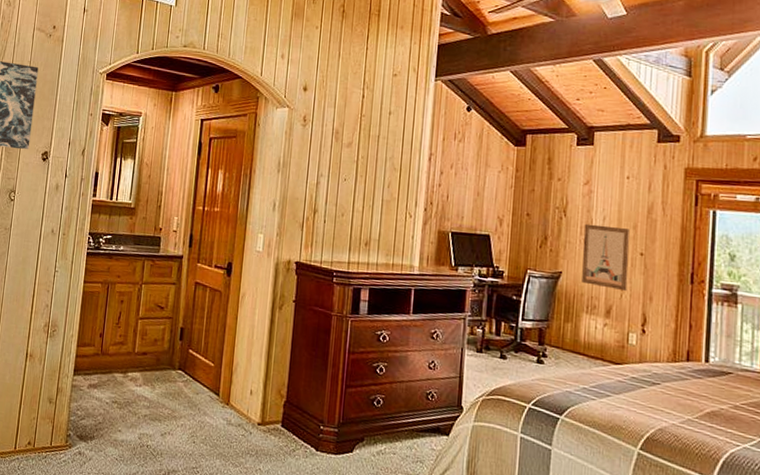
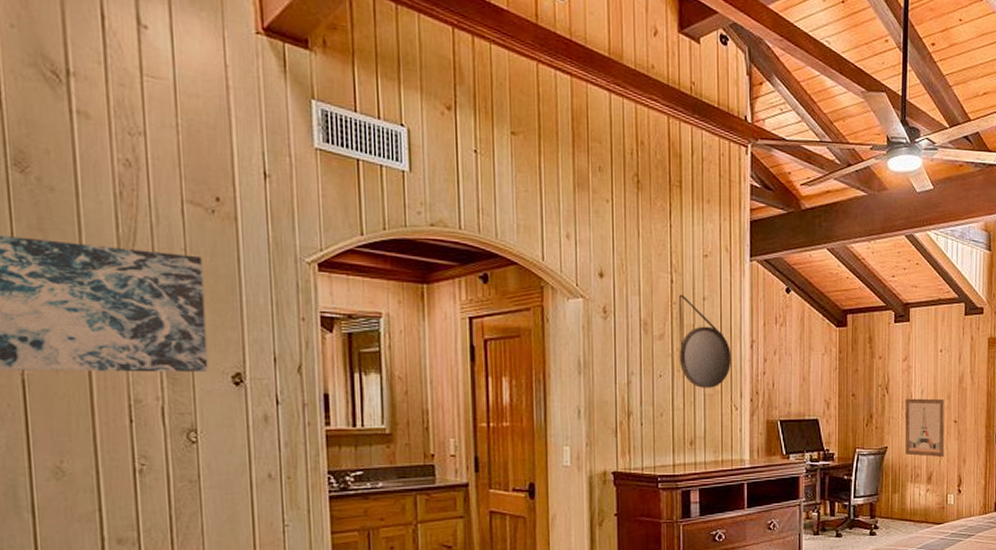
home mirror: none [362,108,411,195] -> present [678,294,732,388]

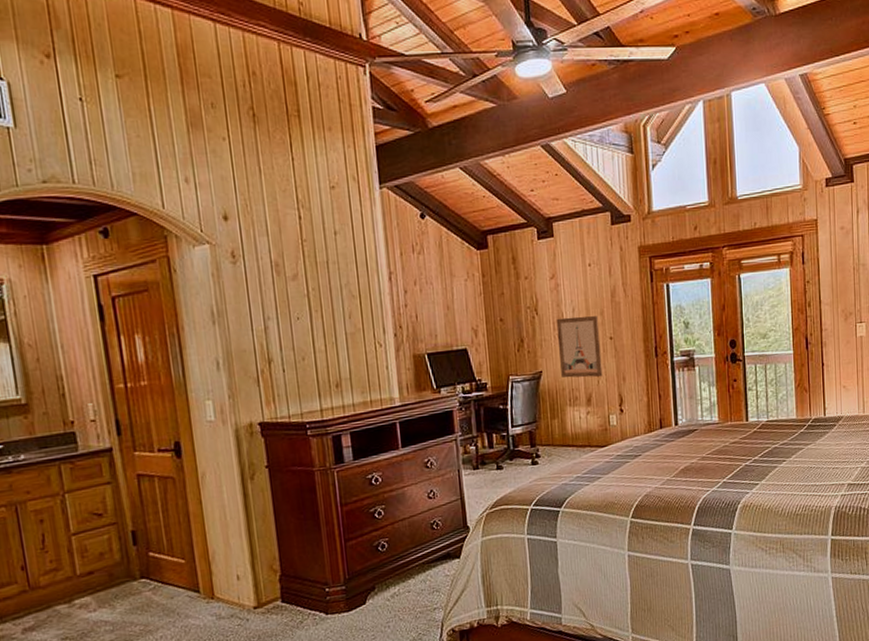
home mirror: present [678,294,732,388] -> none [309,230,371,327]

